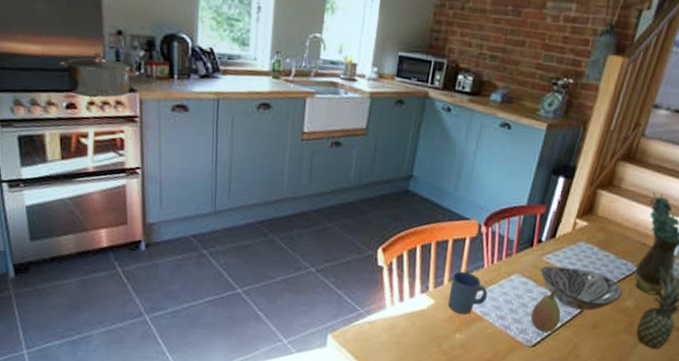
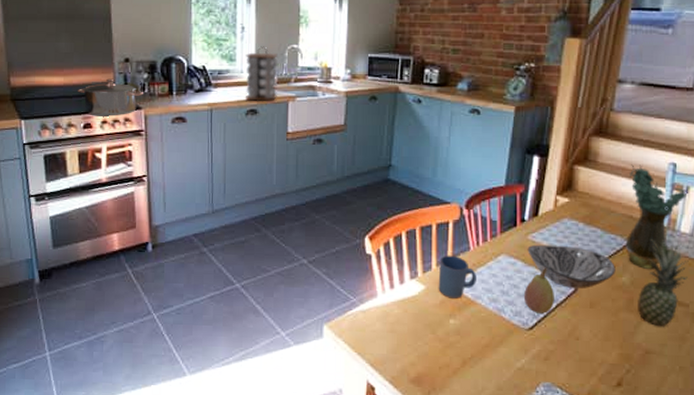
spice rack: none [257,31,298,96] -> present [245,46,278,102]

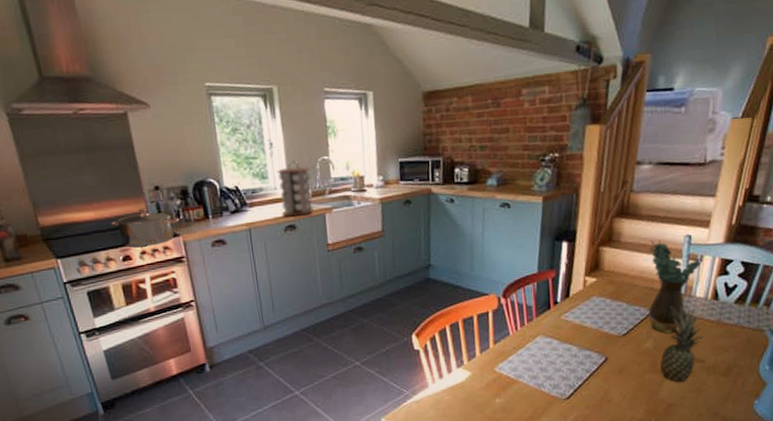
mug: present [438,255,476,299] -> none [482,341,517,381]
fruit: present [523,267,554,314] -> none [560,342,588,384]
decorative bowl: present [527,244,615,288] -> none [561,321,640,358]

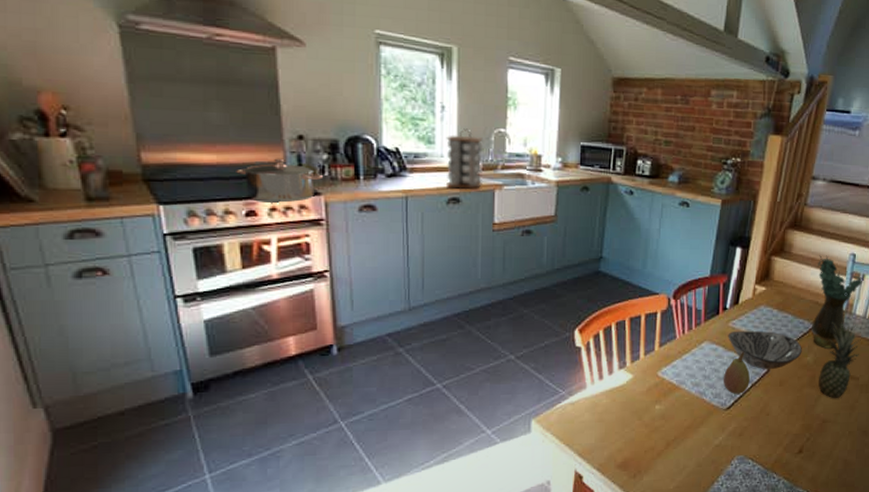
fruit: none [560,342,588,384] -> present [723,351,750,394]
decorative bowl: none [561,321,640,358] -> present [728,330,802,369]

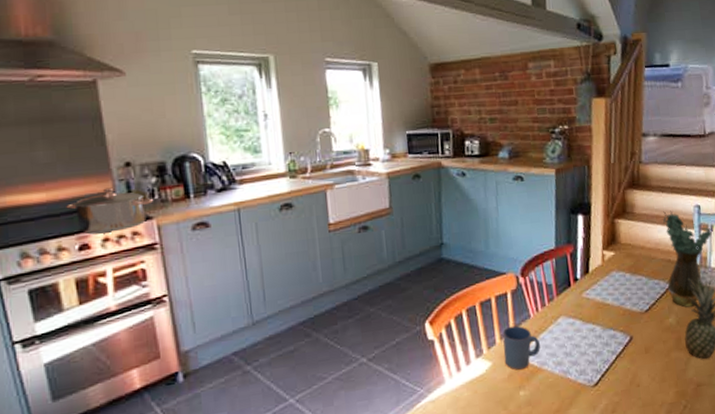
spice rack: present [445,128,483,190] -> none [272,133,313,194]
mug: none [645,344,681,385] -> present [502,325,540,370]
fruit: present [723,351,750,394] -> none [585,322,614,369]
decorative bowl: present [728,330,802,369] -> none [583,297,663,338]

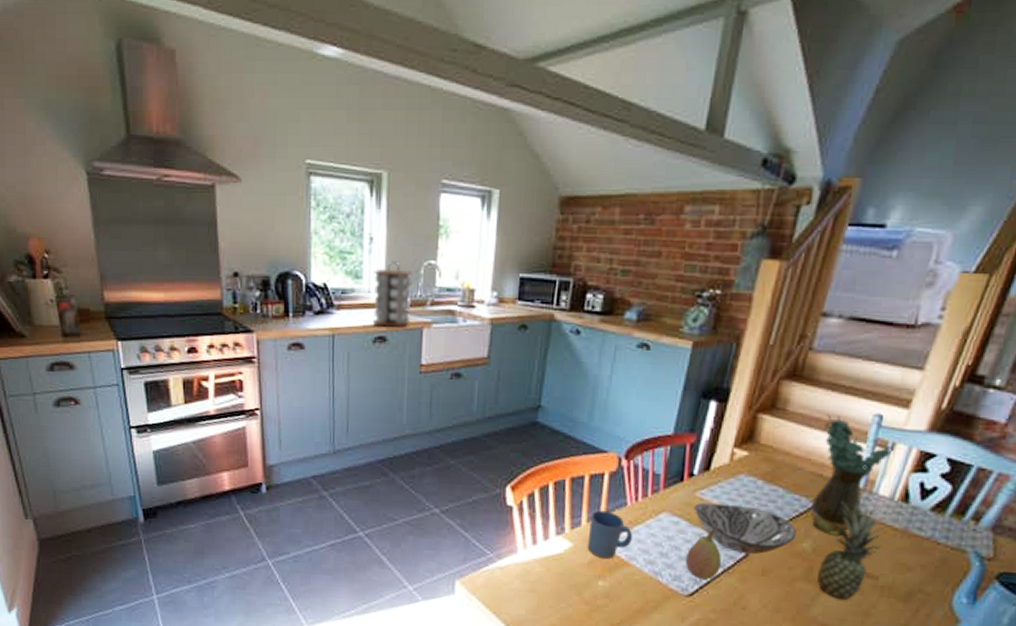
cooking pot: present [66,187,154,234] -> none [180,295,256,340]
spice rack: none [272,133,313,194] -> present [372,261,412,328]
decorative bowl: none [583,297,663,338] -> present [693,502,796,554]
fruit: none [585,322,614,369] -> present [685,528,721,580]

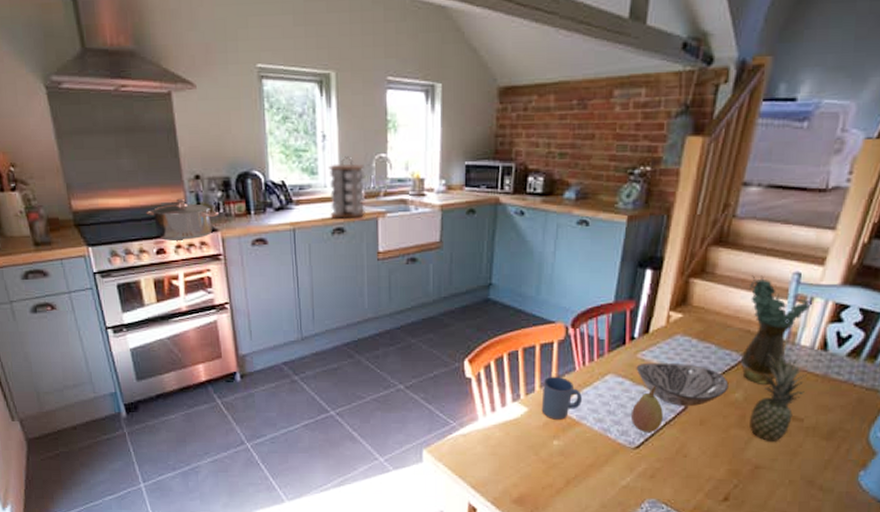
cooking pot: none [180,295,256,340] -> present [146,198,220,241]

